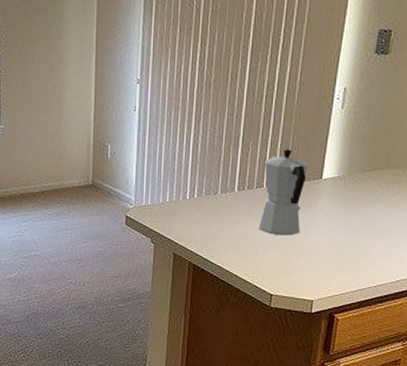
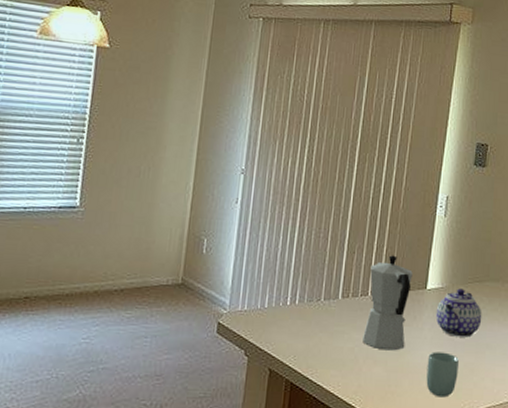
cup: none [321,235,355,276] -> present [426,351,459,398]
teapot: none [331,177,381,222] -> present [435,288,482,338]

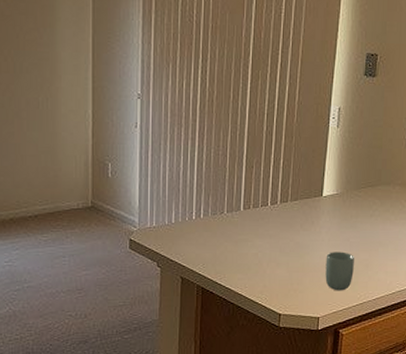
moka pot: present [362,255,413,351] -> none [265,167,309,254]
teapot: present [435,288,482,338] -> none [332,194,375,237]

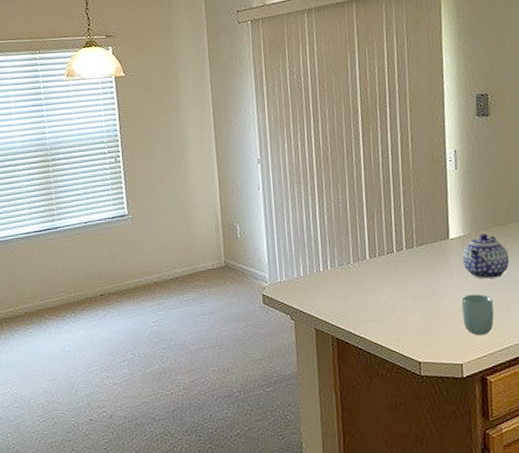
teapot: none [332,194,375,237] -> present [462,233,510,279]

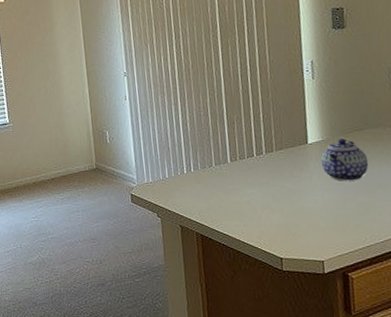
cup: present [461,294,494,336] -> none [321,195,355,234]

